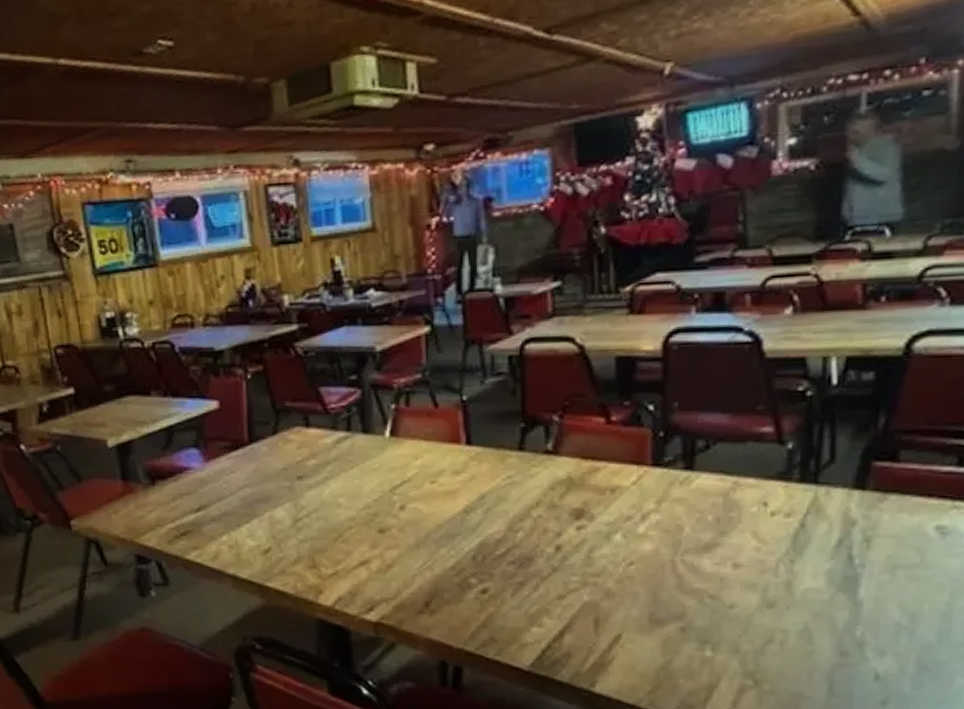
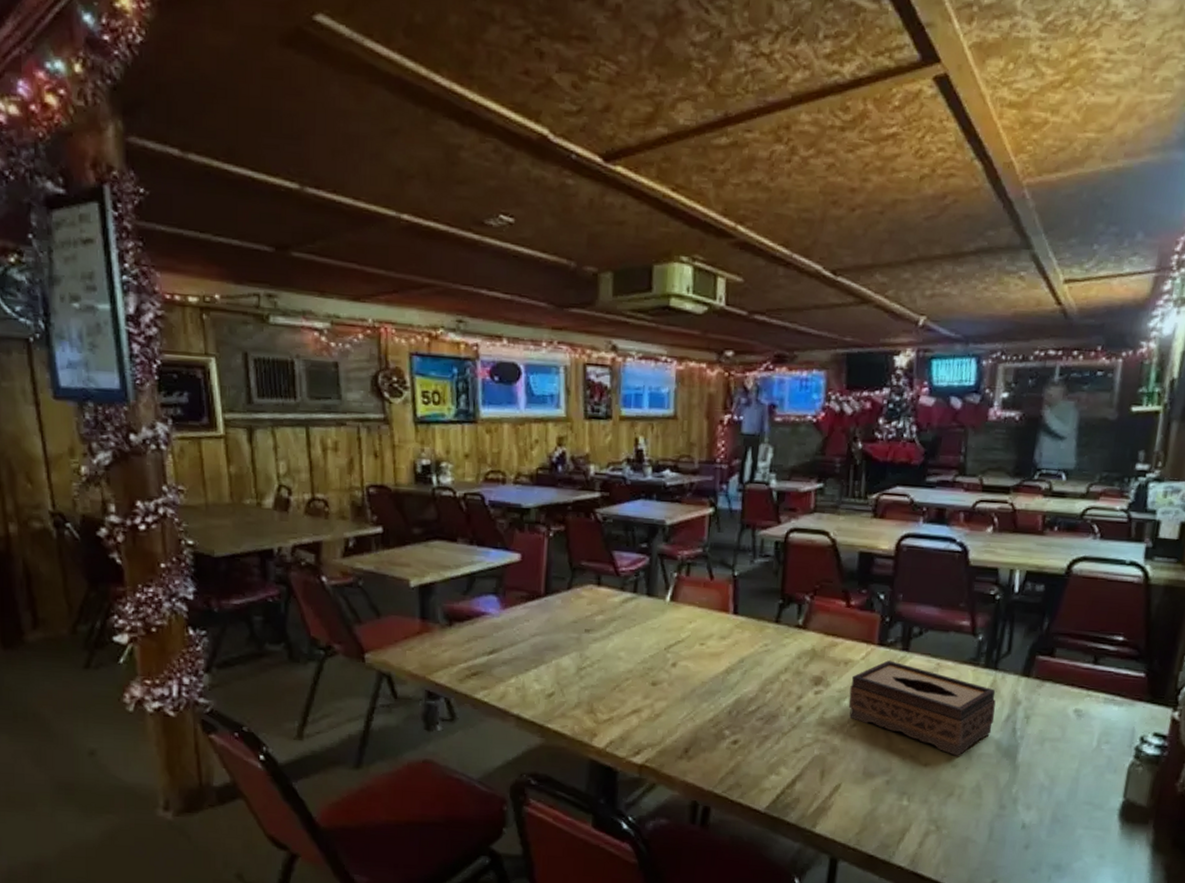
tissue box: none [621,483,821,594] -> present [848,660,996,756]

